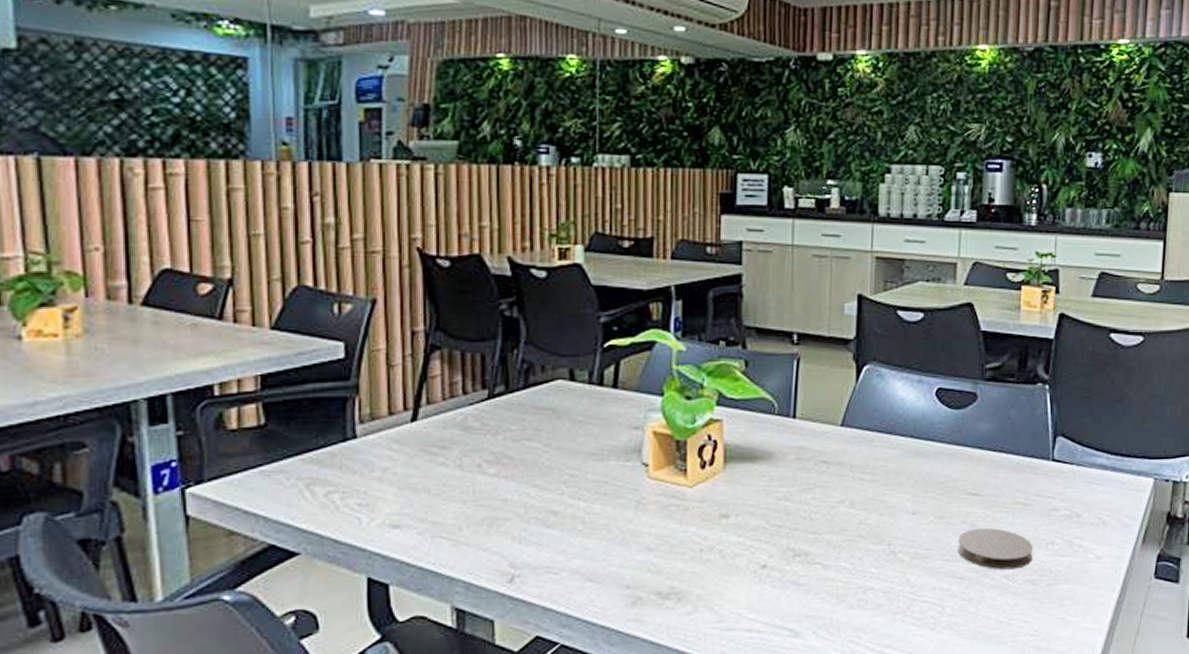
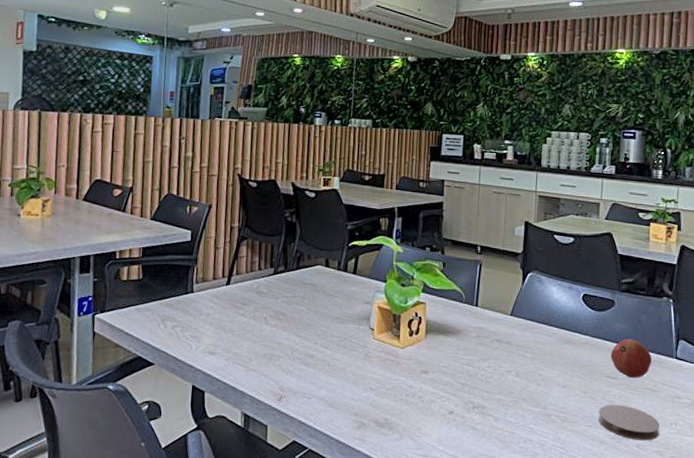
fruit: none [972,441,1023,491] -> present [610,339,652,378]

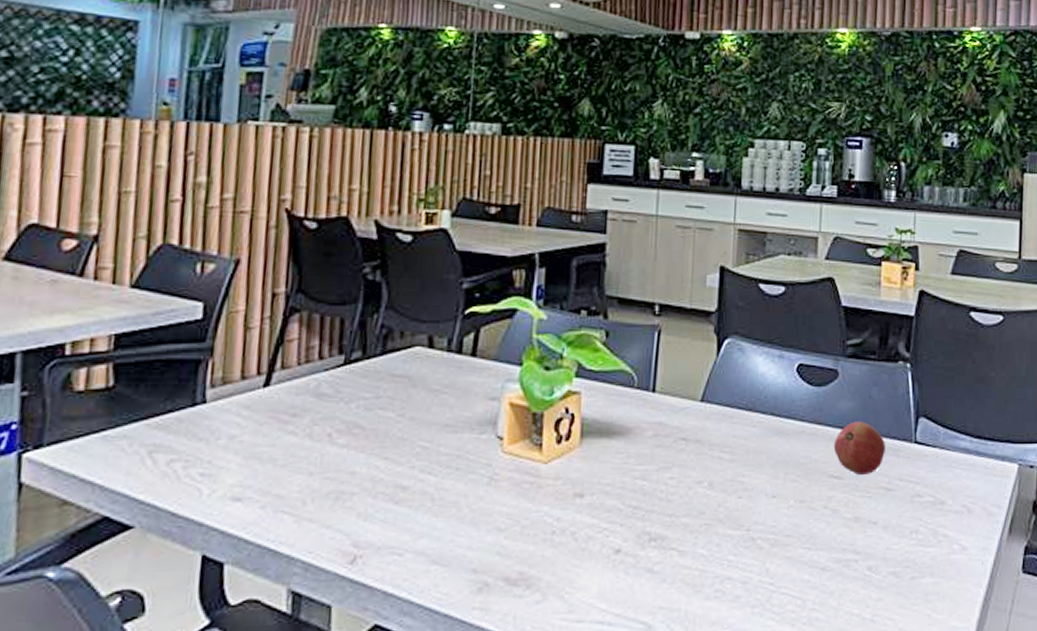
coaster: present [598,404,660,441] -> none [819,513,896,561]

